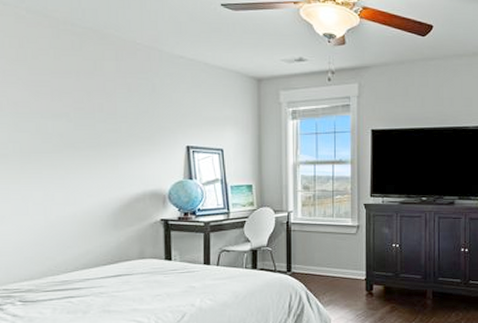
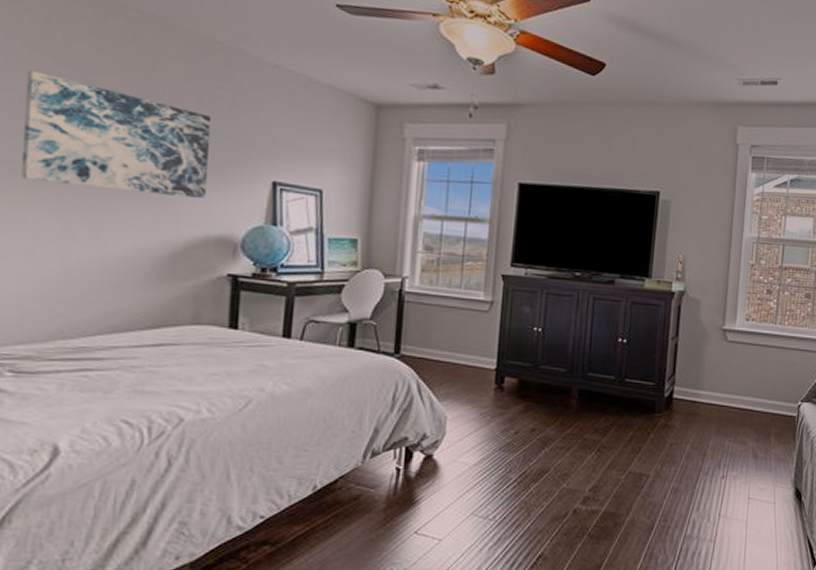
wall art: none [10,80,140,163] -> present [21,70,210,198]

